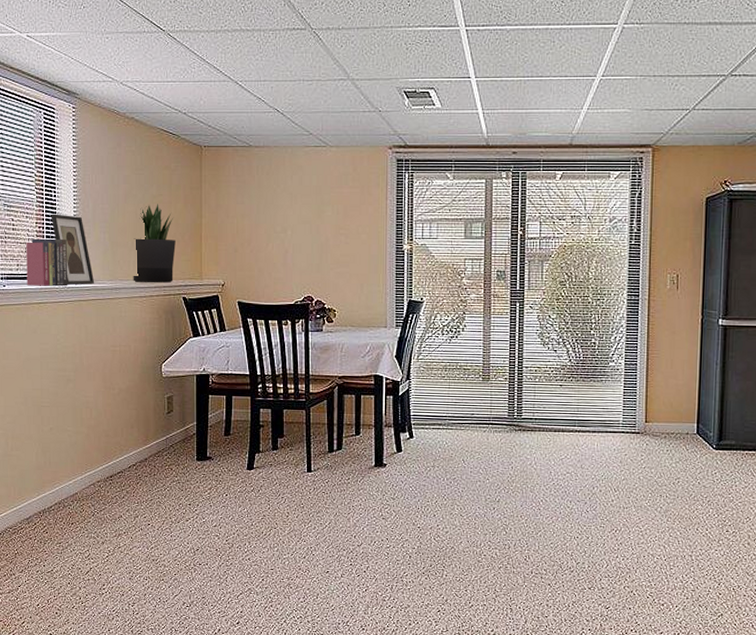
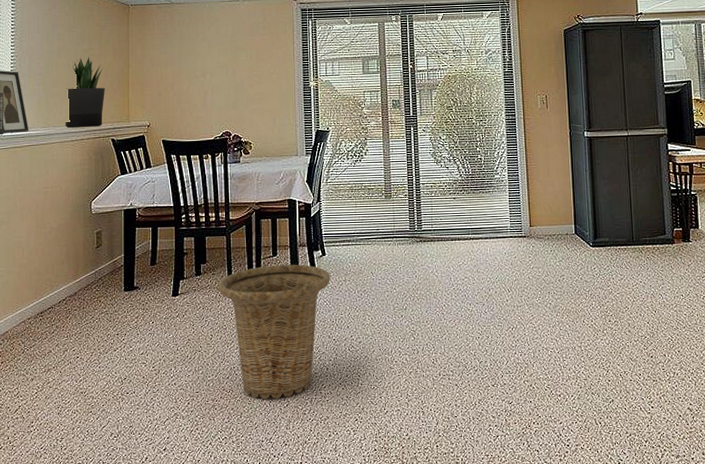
basket: none [296,444,418,583] -> present [219,264,330,399]

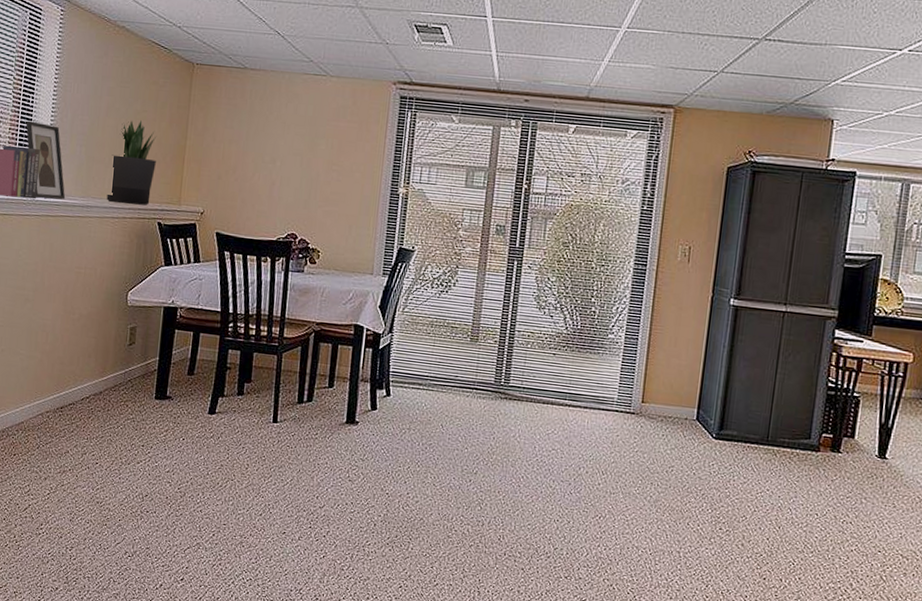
basket: present [219,264,330,399] -> none [262,397,393,549]

